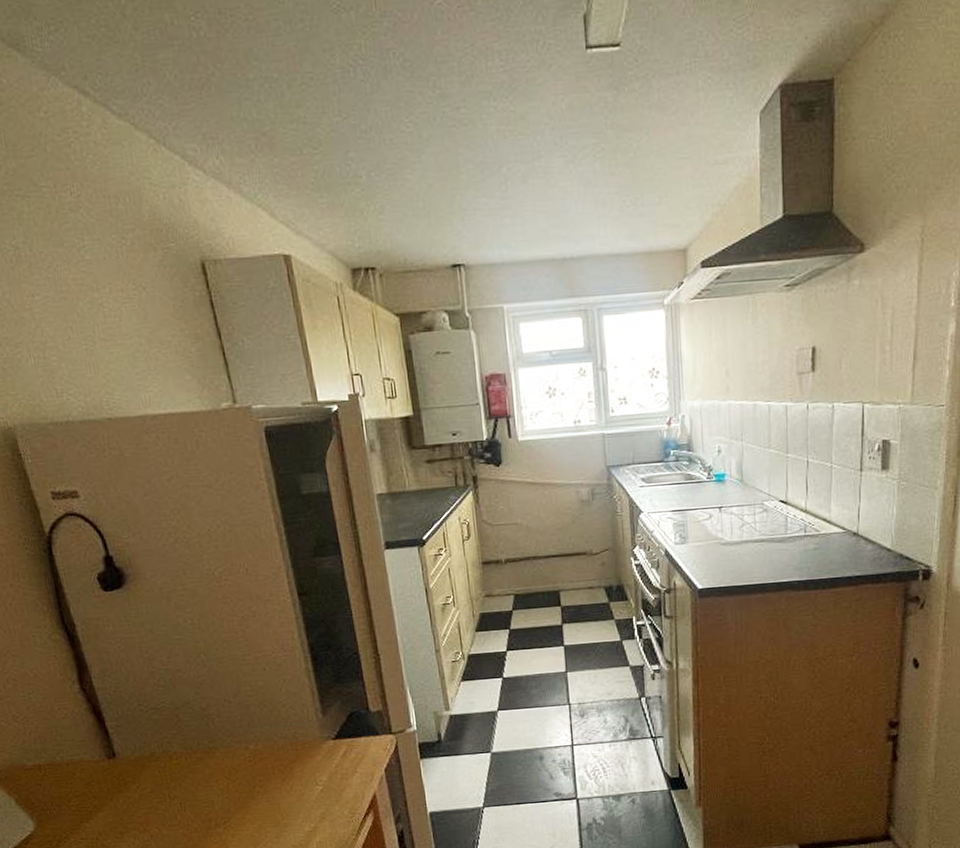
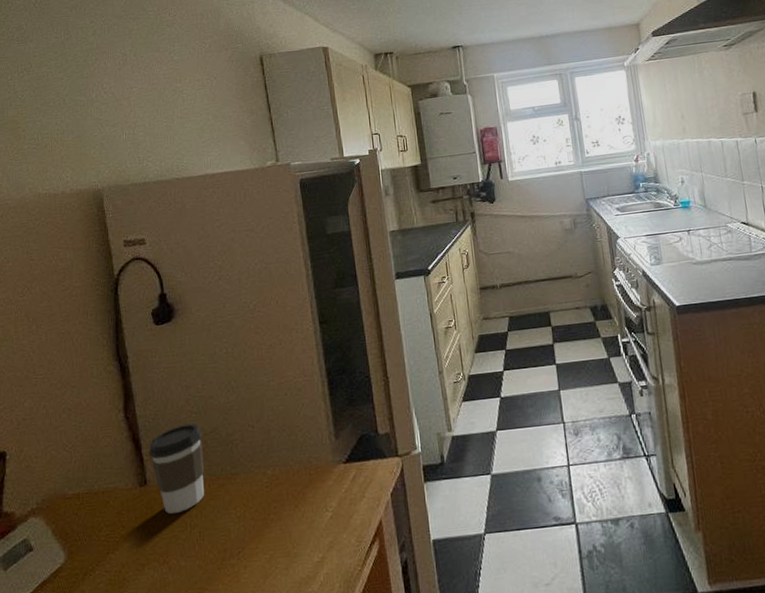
coffee cup: none [113,696,181,785] -> present [149,423,204,514]

